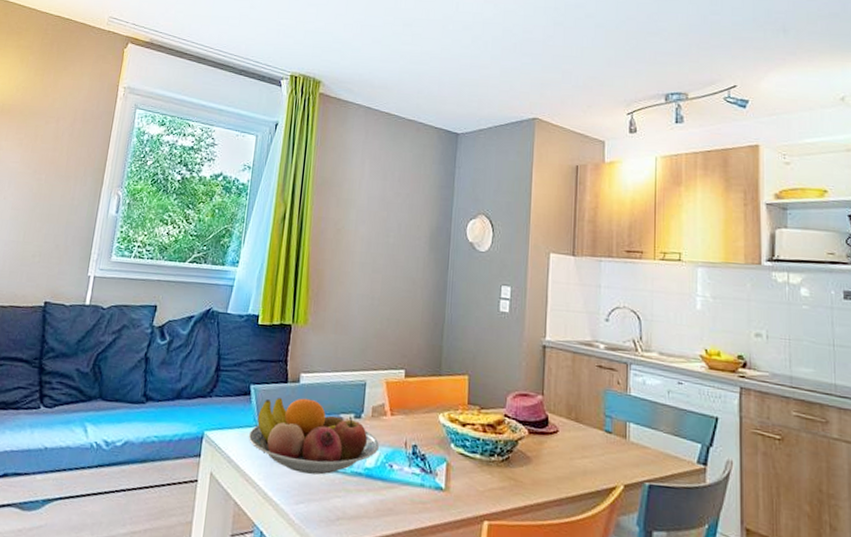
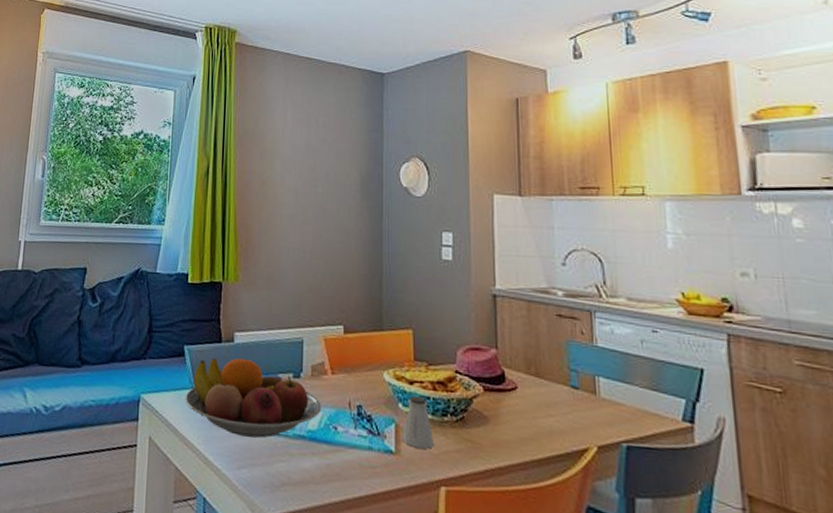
saltshaker: none [452,436,481,486] -> present [402,395,435,449]

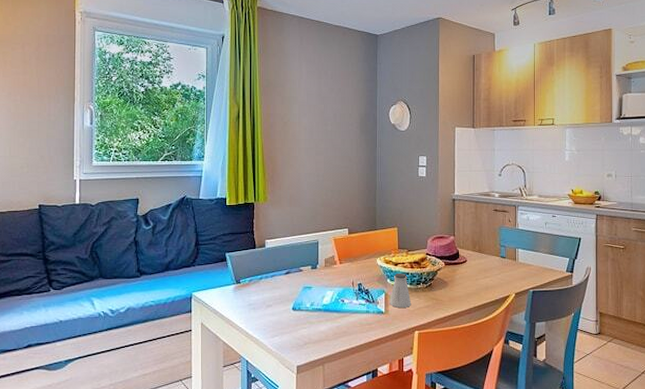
fruit bowl: present [185,357,321,438] -> none [228,258,332,314]

